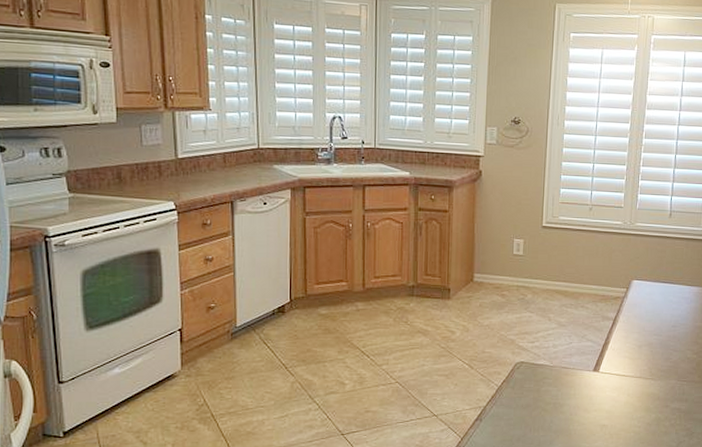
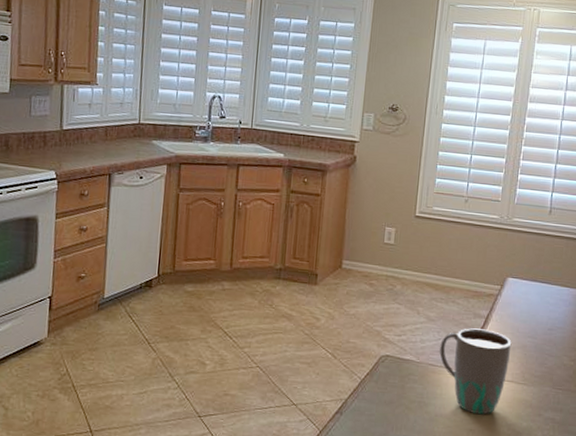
mug: none [571,330,639,411] -> present [439,328,512,415]

